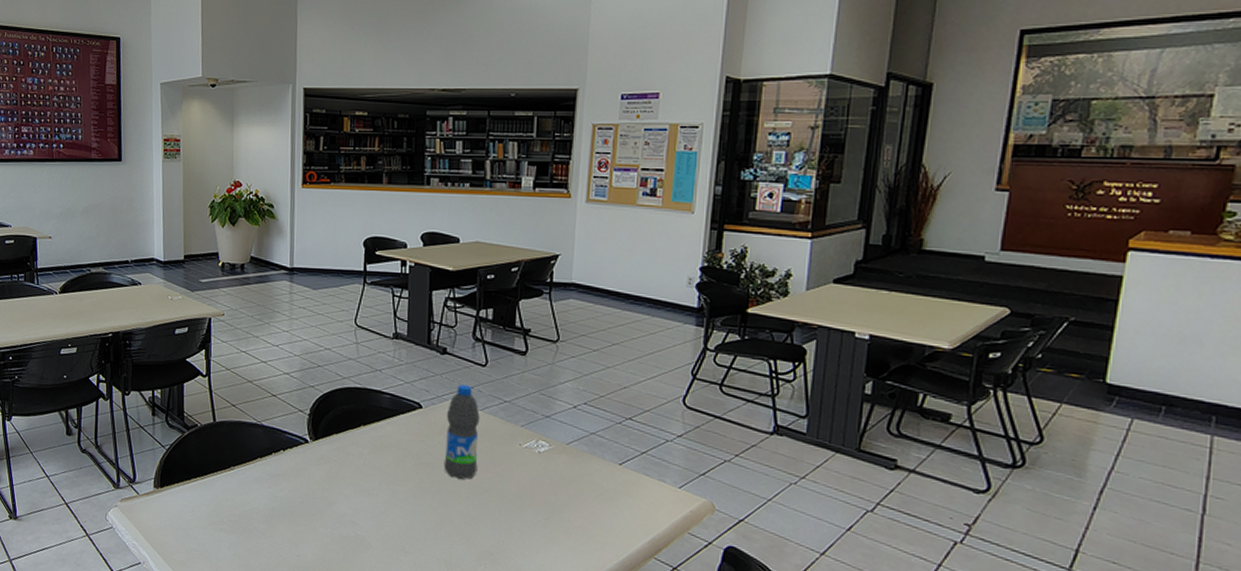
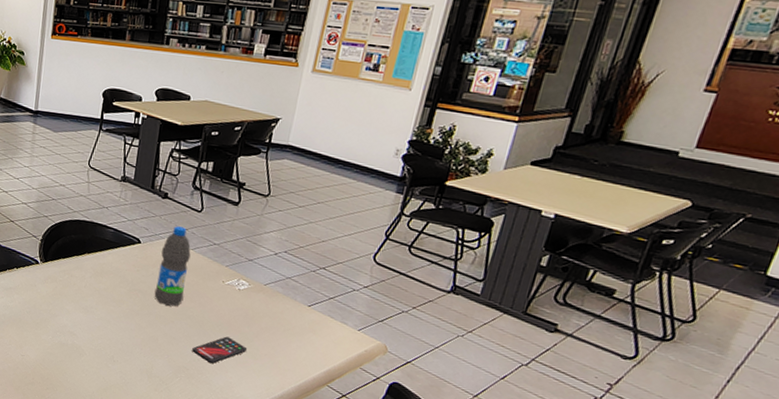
smartphone: none [494,509,558,545] -> present [192,336,248,364]

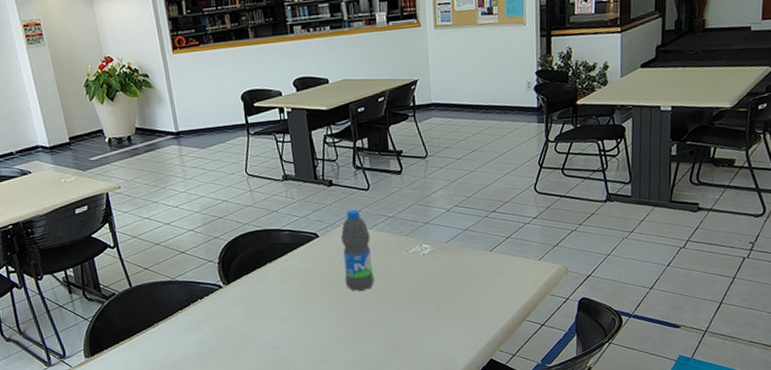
smartphone: present [192,336,248,364] -> none [396,303,447,335]

